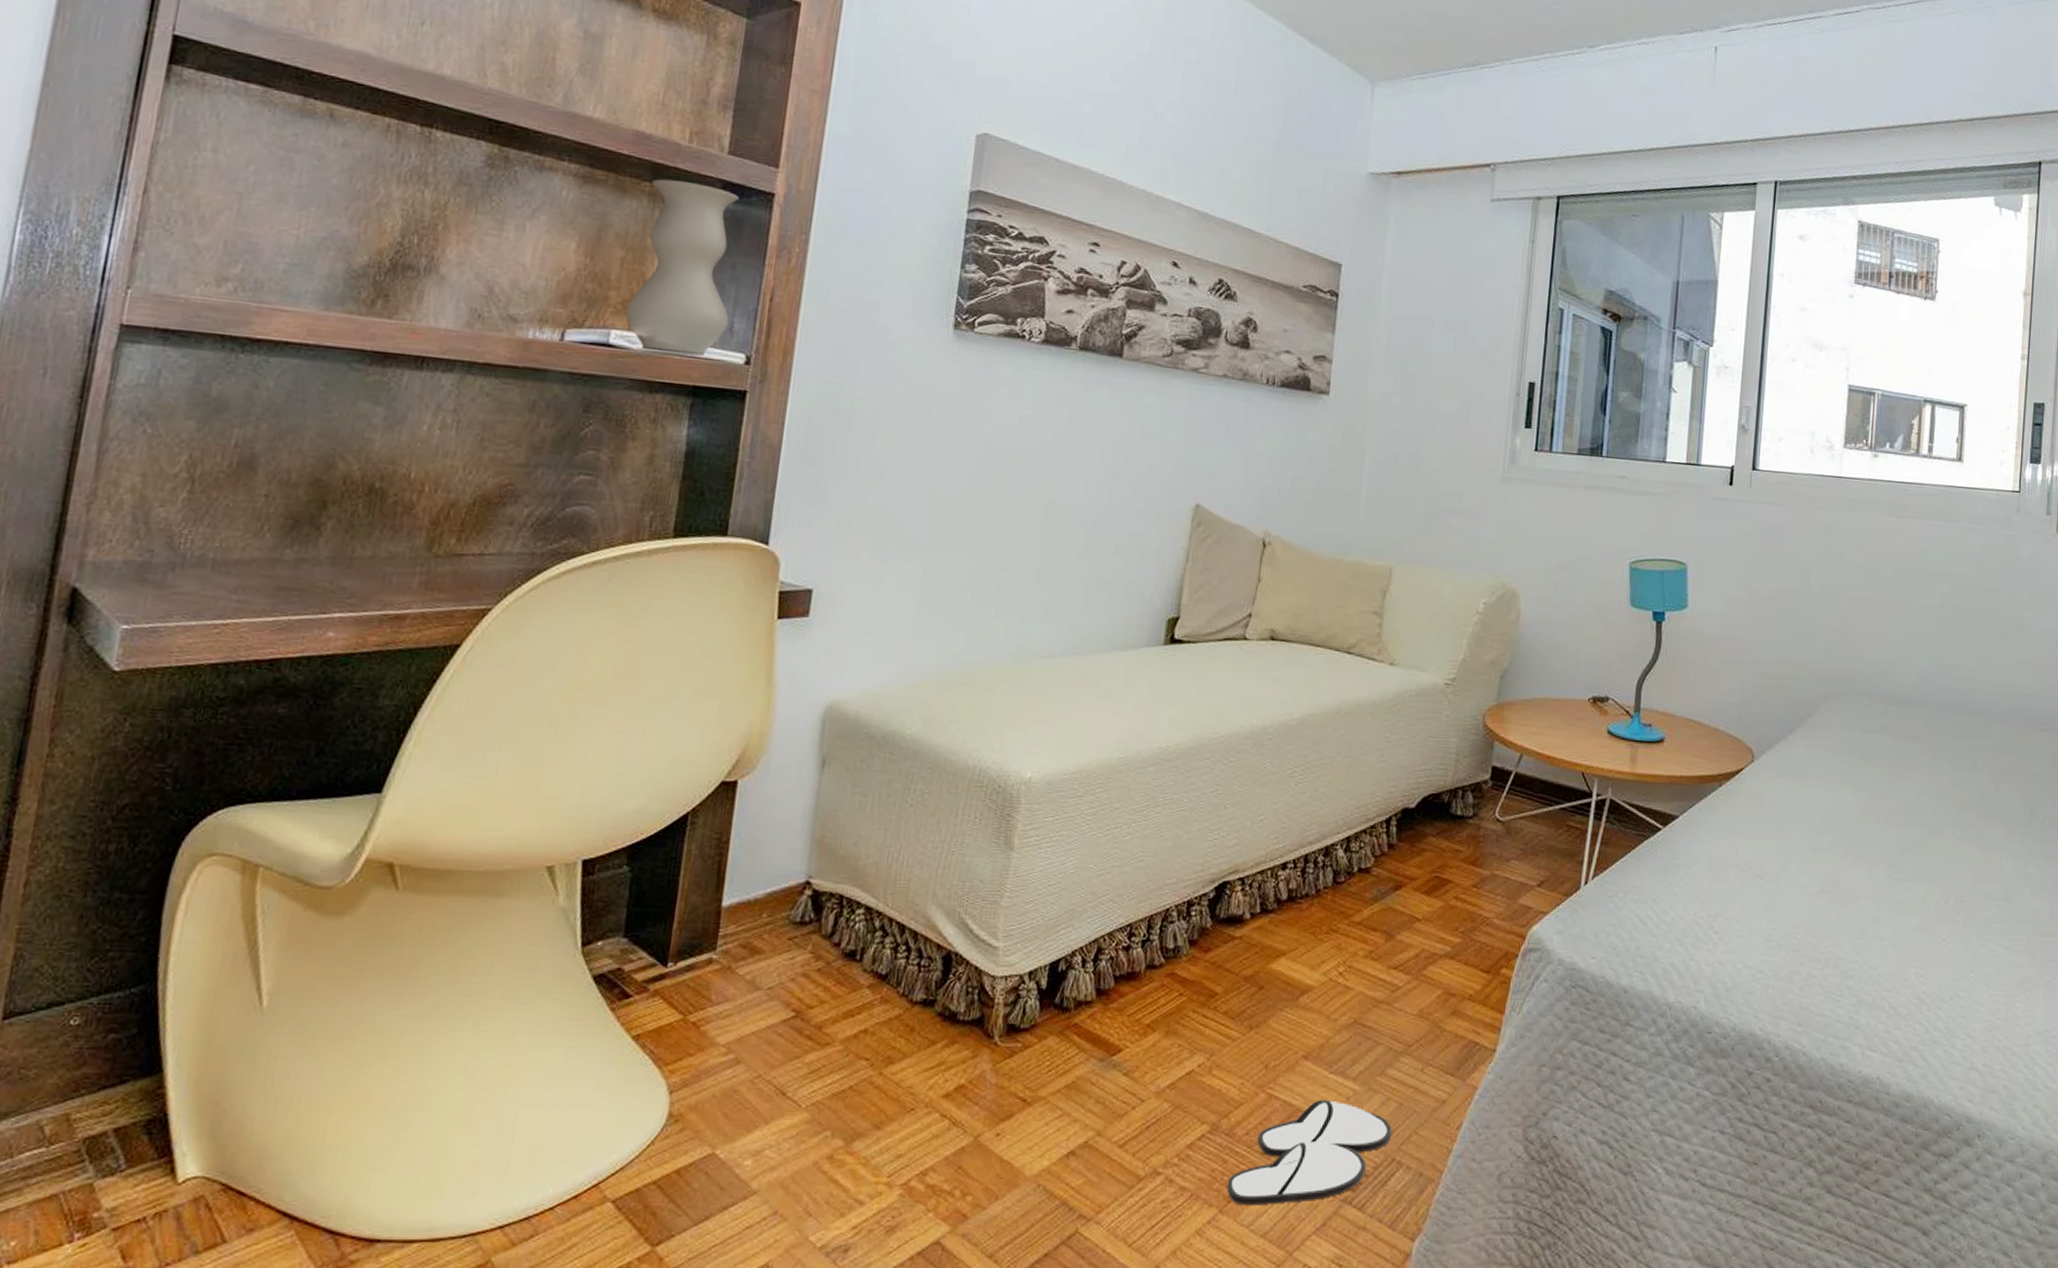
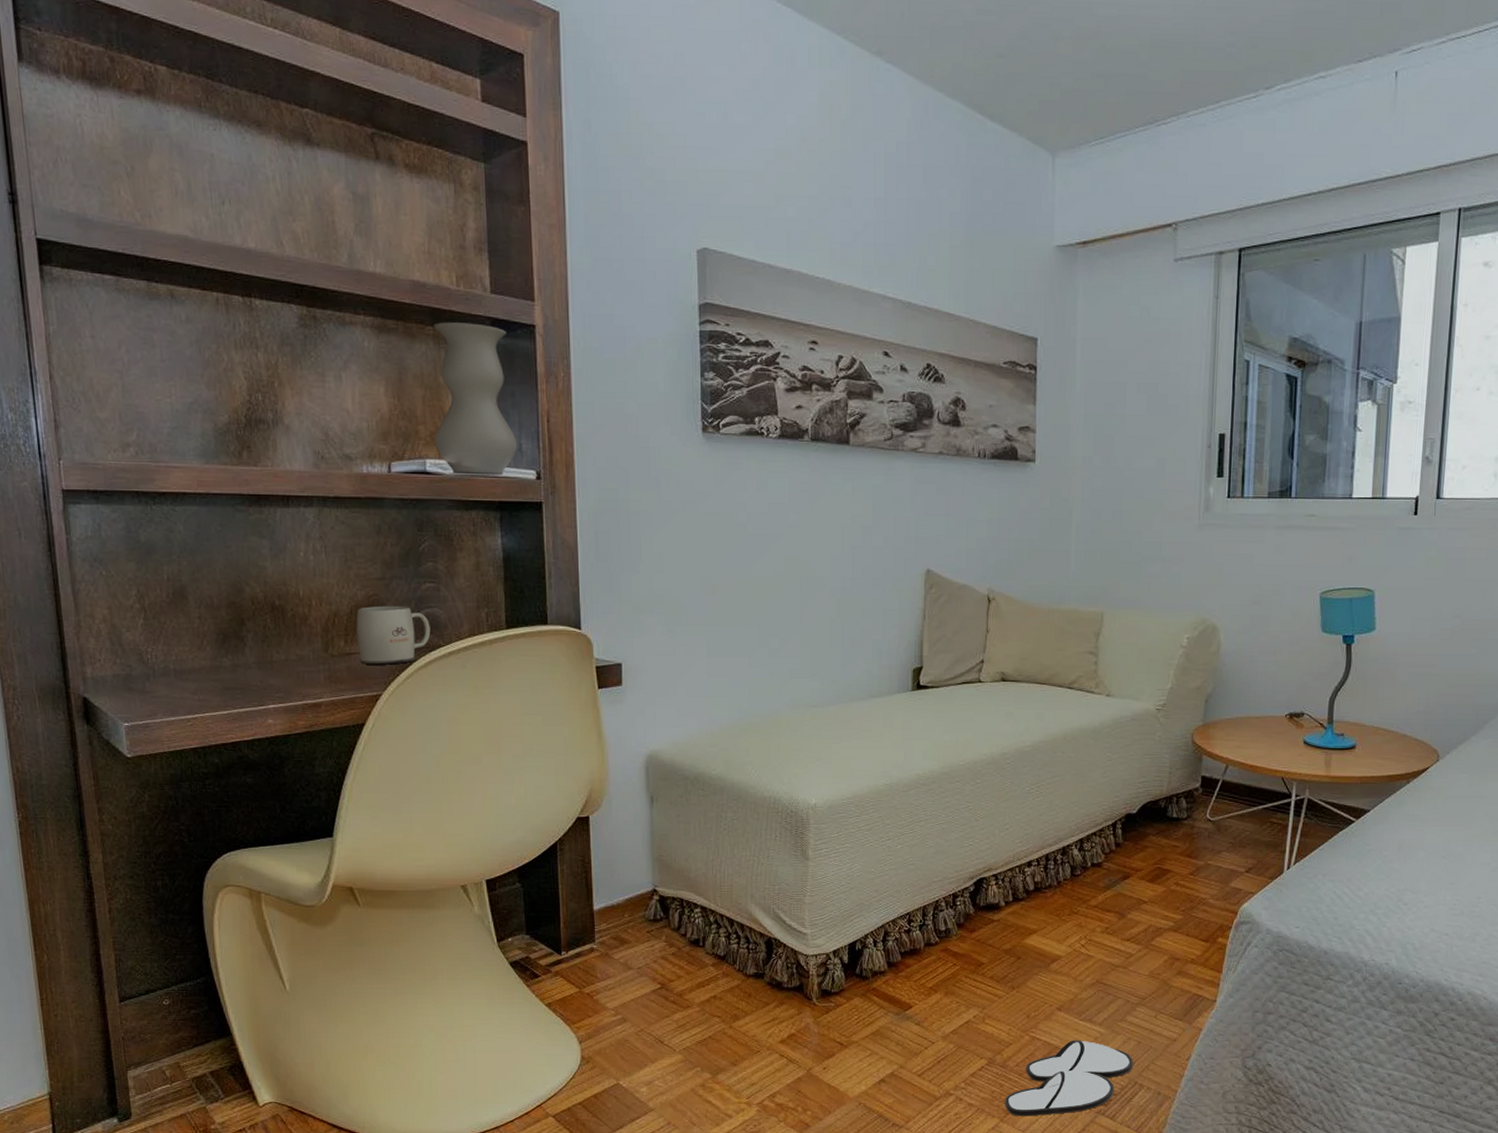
mug: none [471,498,576,573] -> present [356,605,431,665]

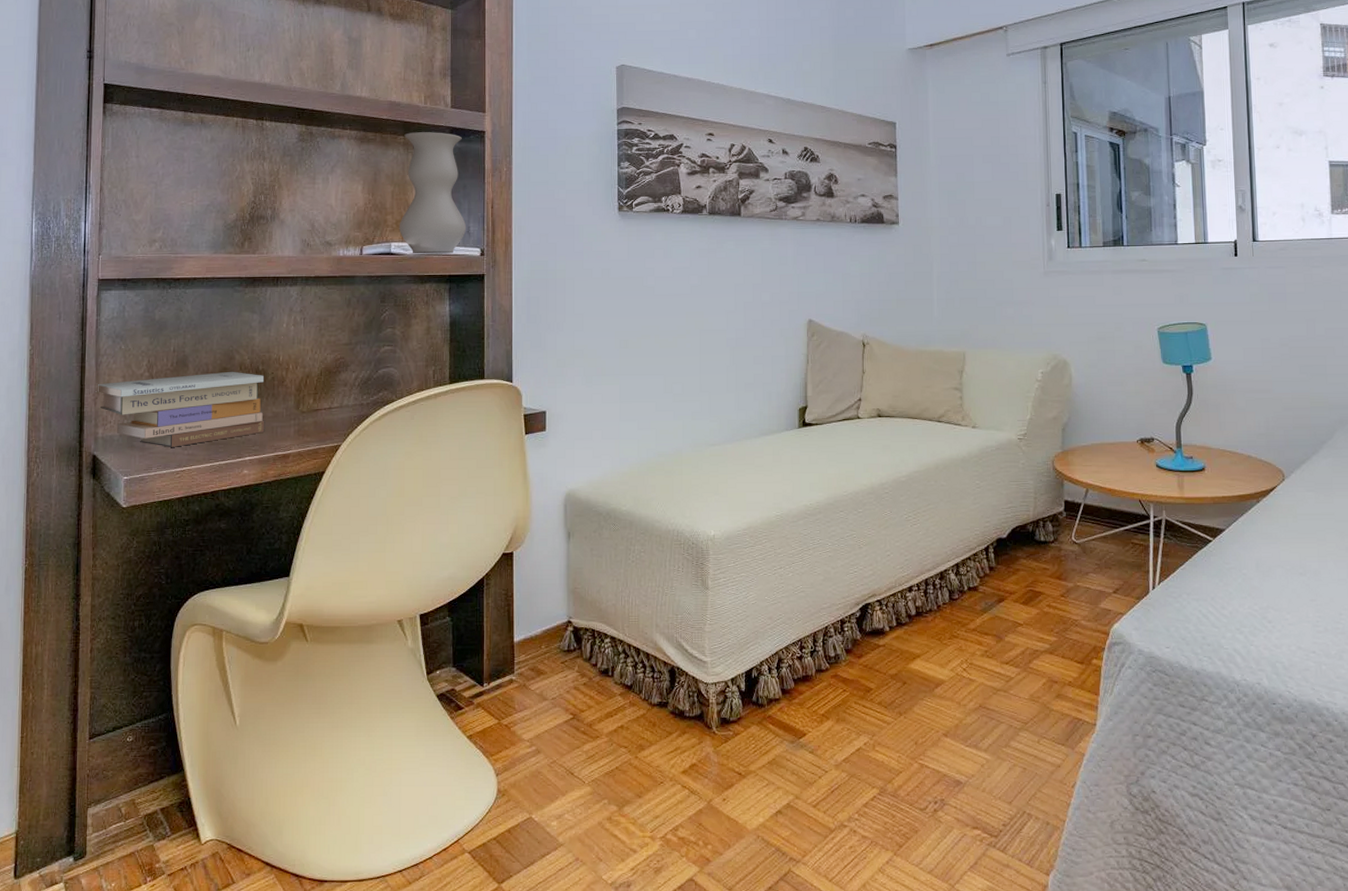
books: none [77,605,290,691] -> present [96,371,266,447]
mug: present [356,605,431,665] -> none [324,366,386,419]
slippers: present [1005,1040,1134,1116] -> none [897,767,1021,849]

